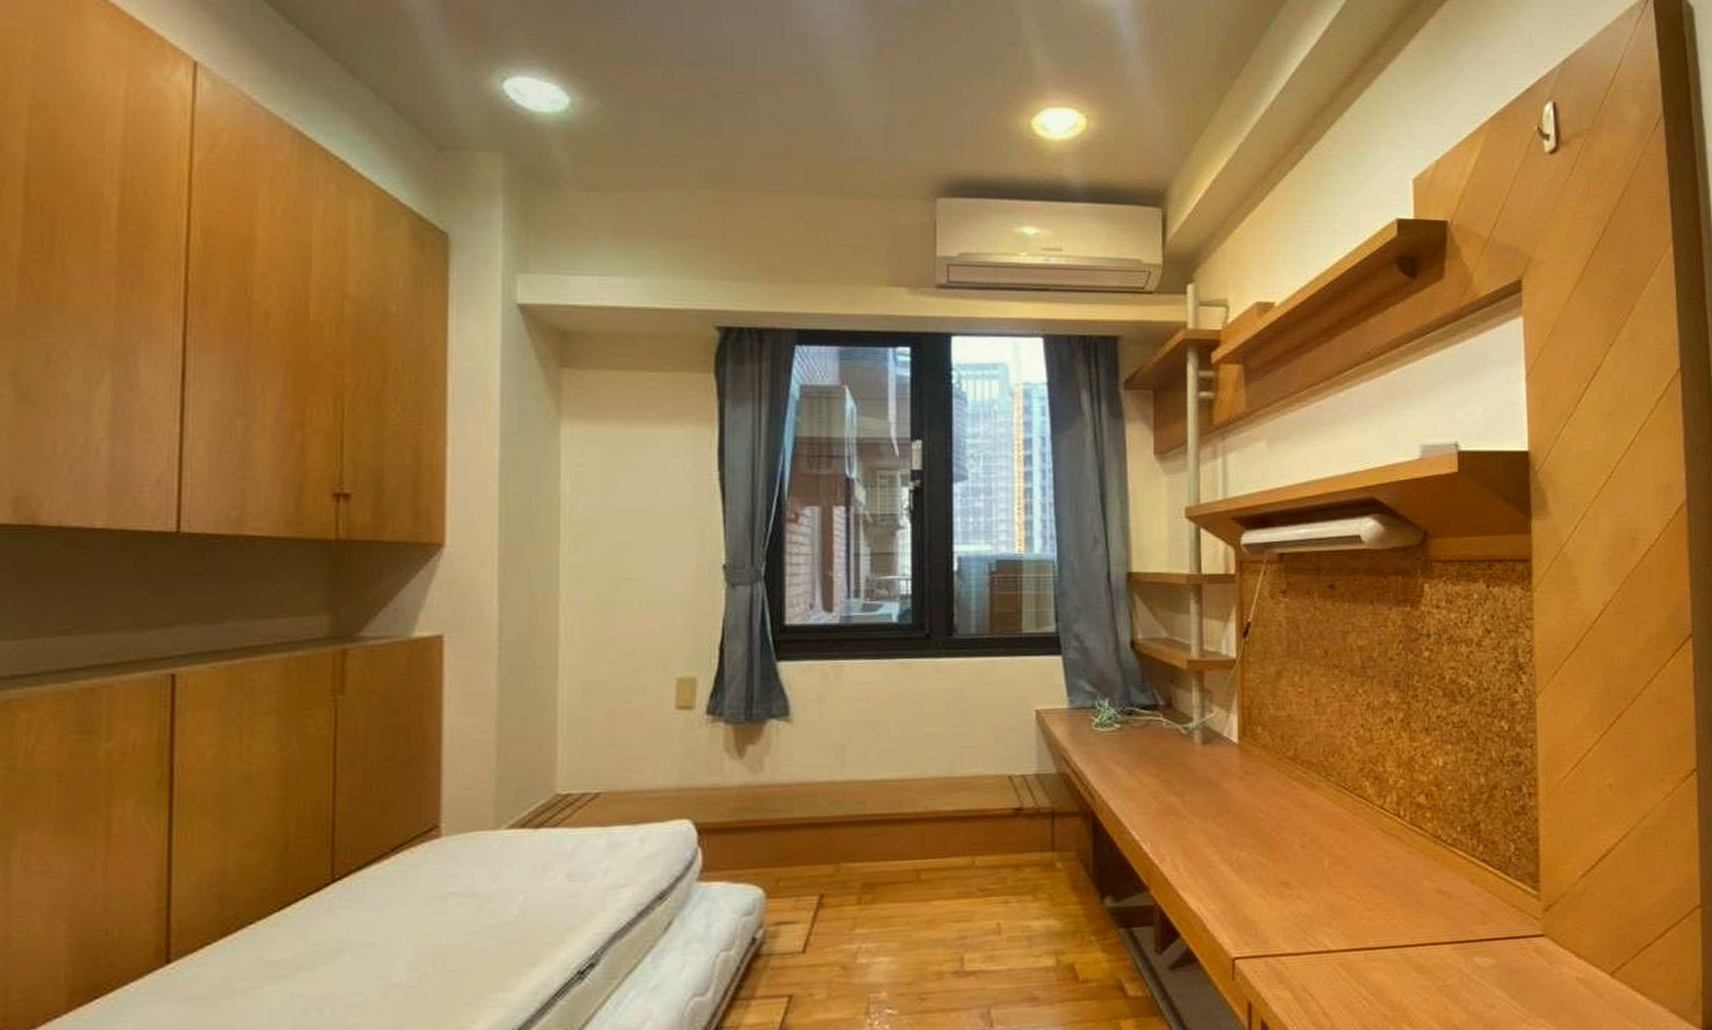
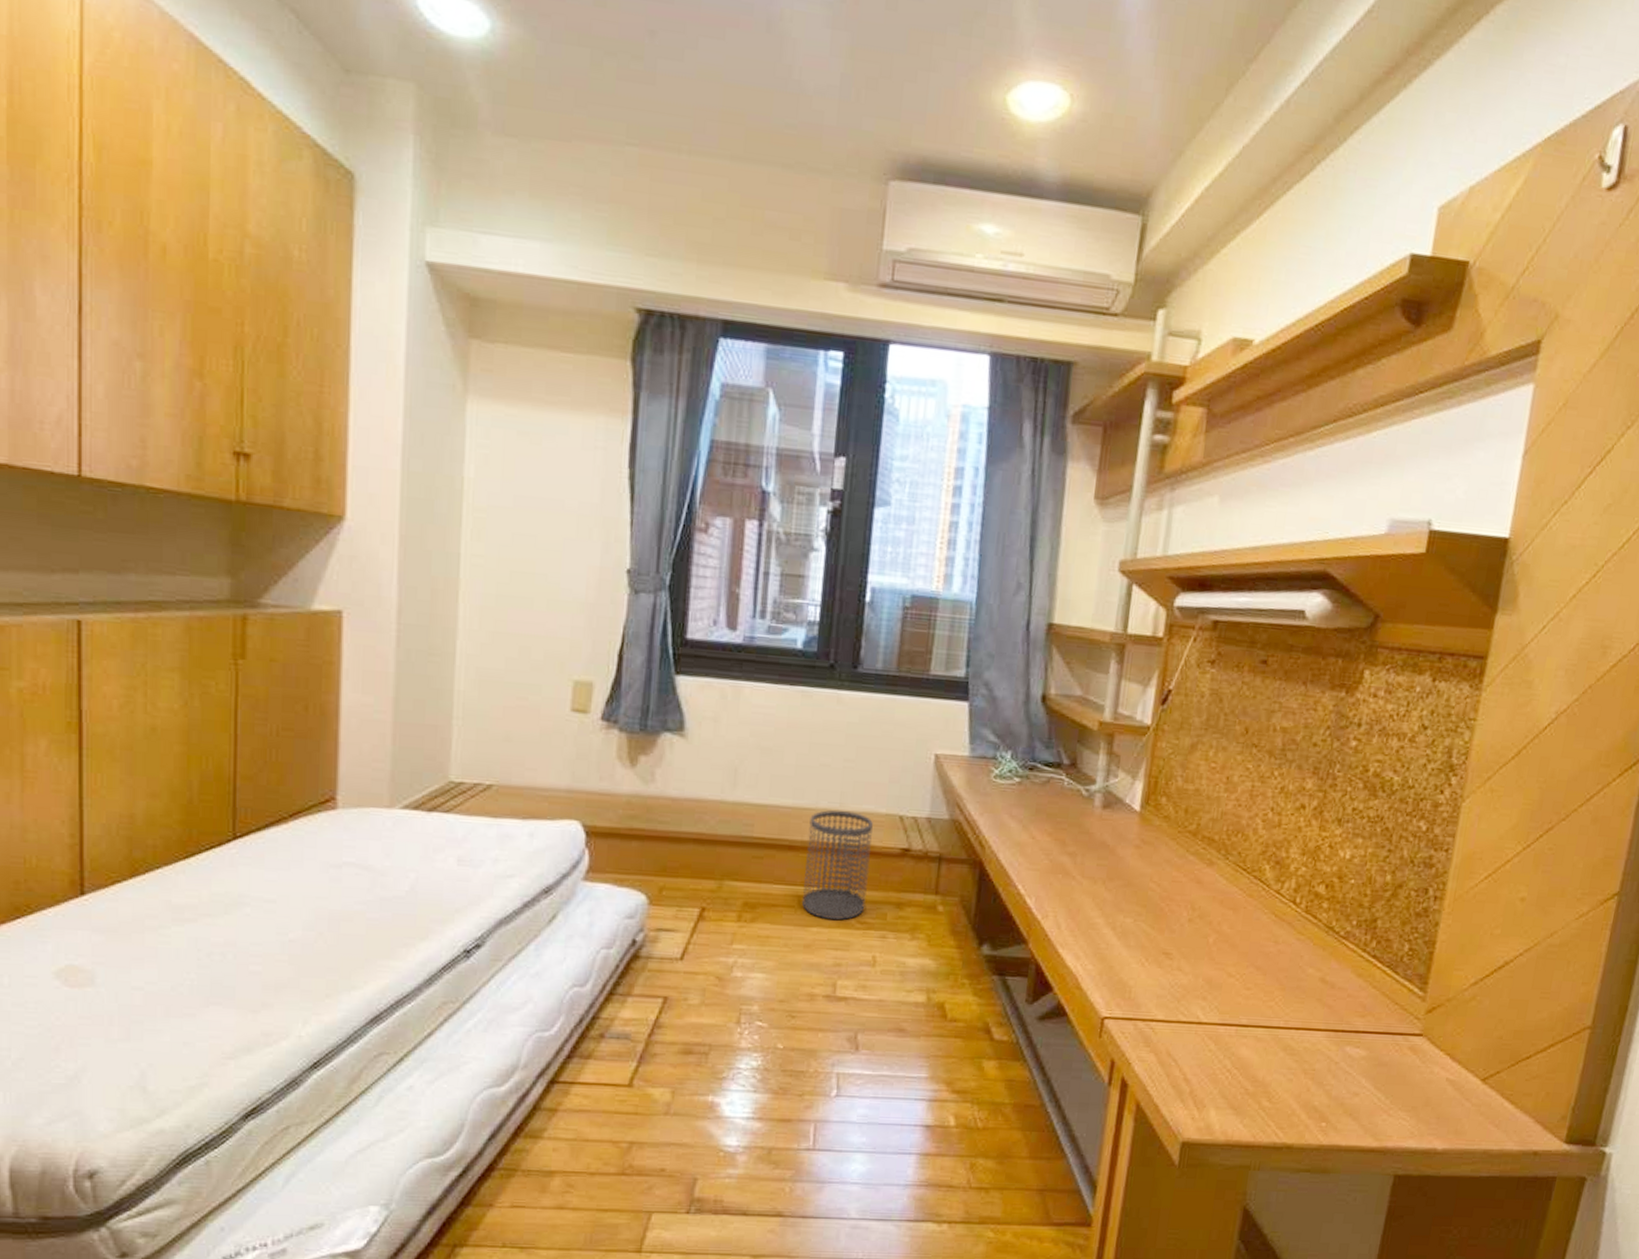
wastebasket: none [921,777,984,891] -> present [802,810,873,920]

